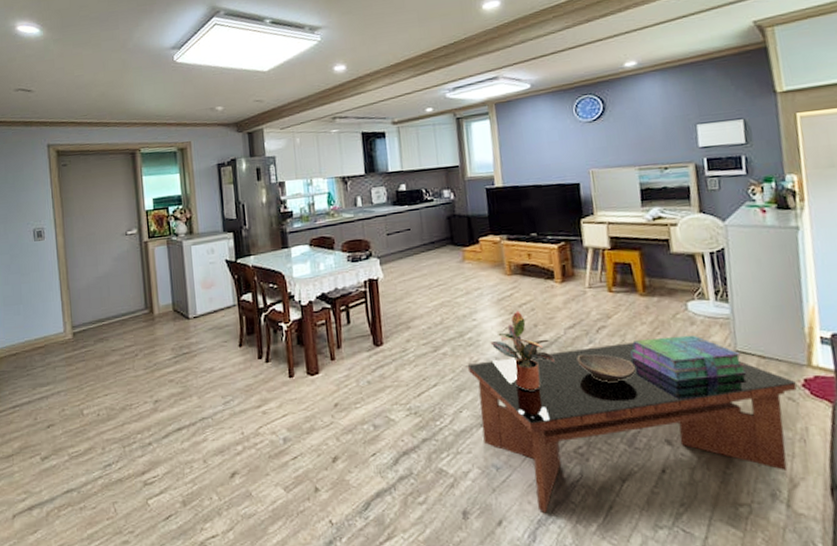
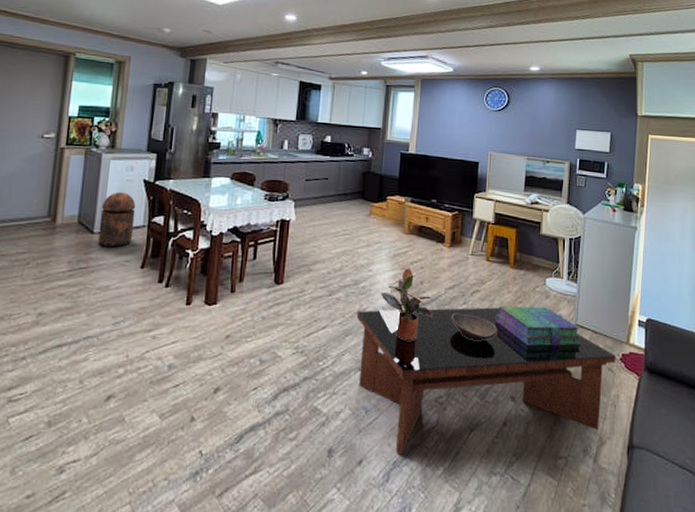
trash can: none [191,275,226,331] -> present [97,192,136,248]

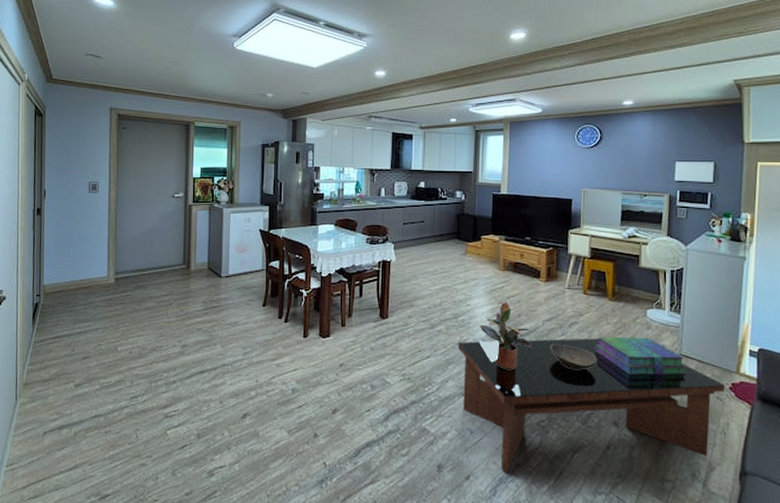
trash can: present [97,192,136,248] -> none [225,241,255,289]

